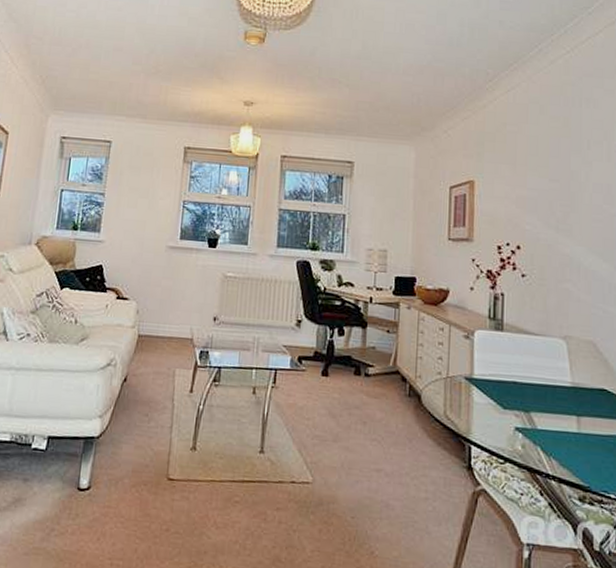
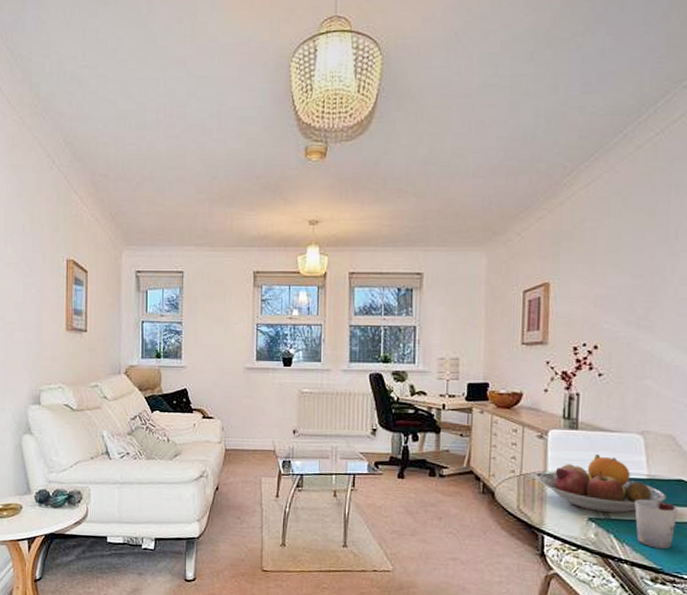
fruit bowl: none [464,358,590,424] -> present [538,454,667,514]
cup: none [560,408,602,464] -> present [635,499,678,549]

